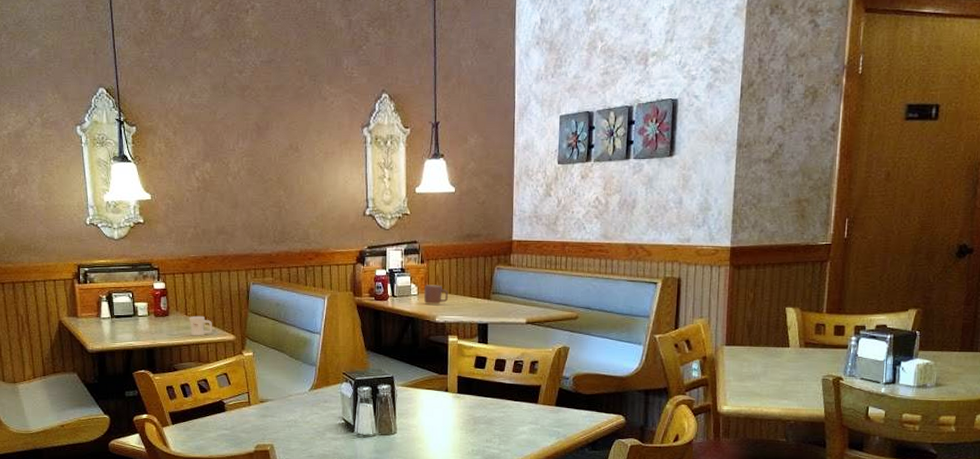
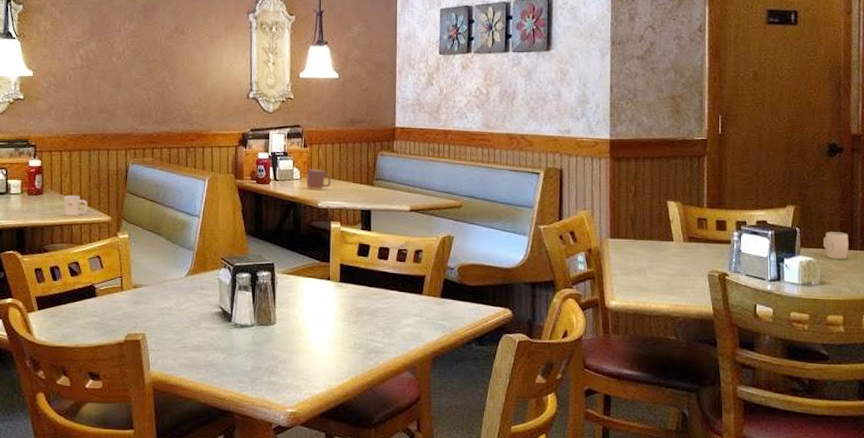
mug: none [942,334,970,362] -> present [823,232,849,260]

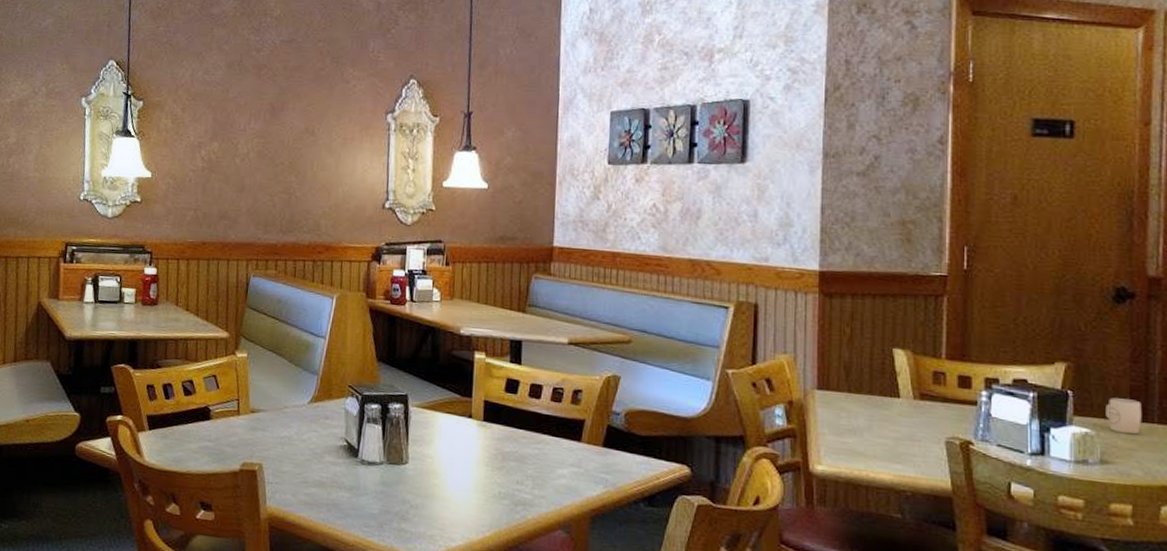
mug: present [63,195,88,216] -> none [179,307,205,331]
mug: present [307,169,331,190] -> none [448,290,476,315]

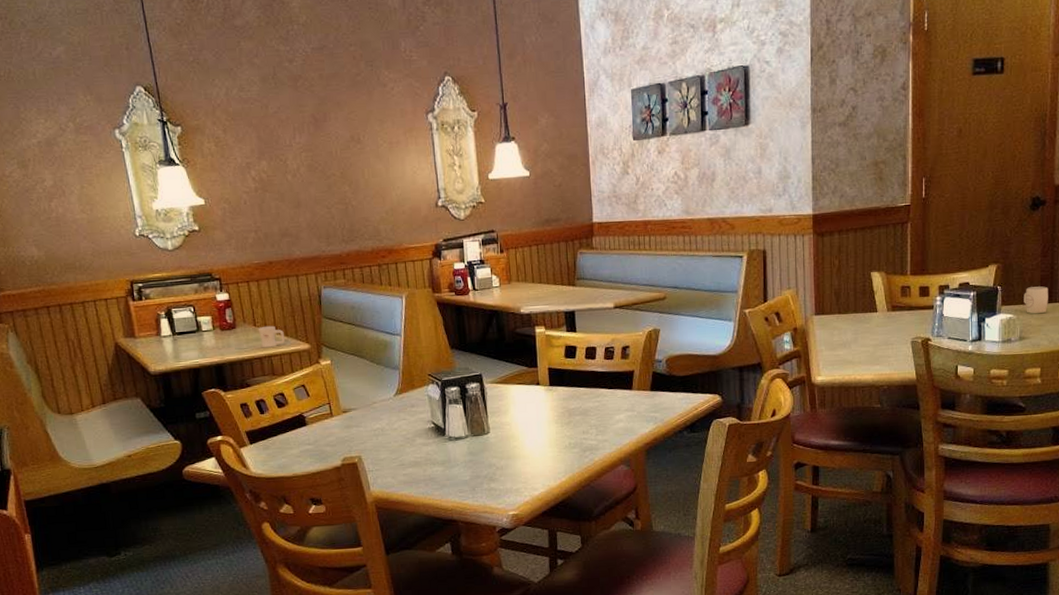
mug: none [179,307,205,331] -> present [258,325,286,348]

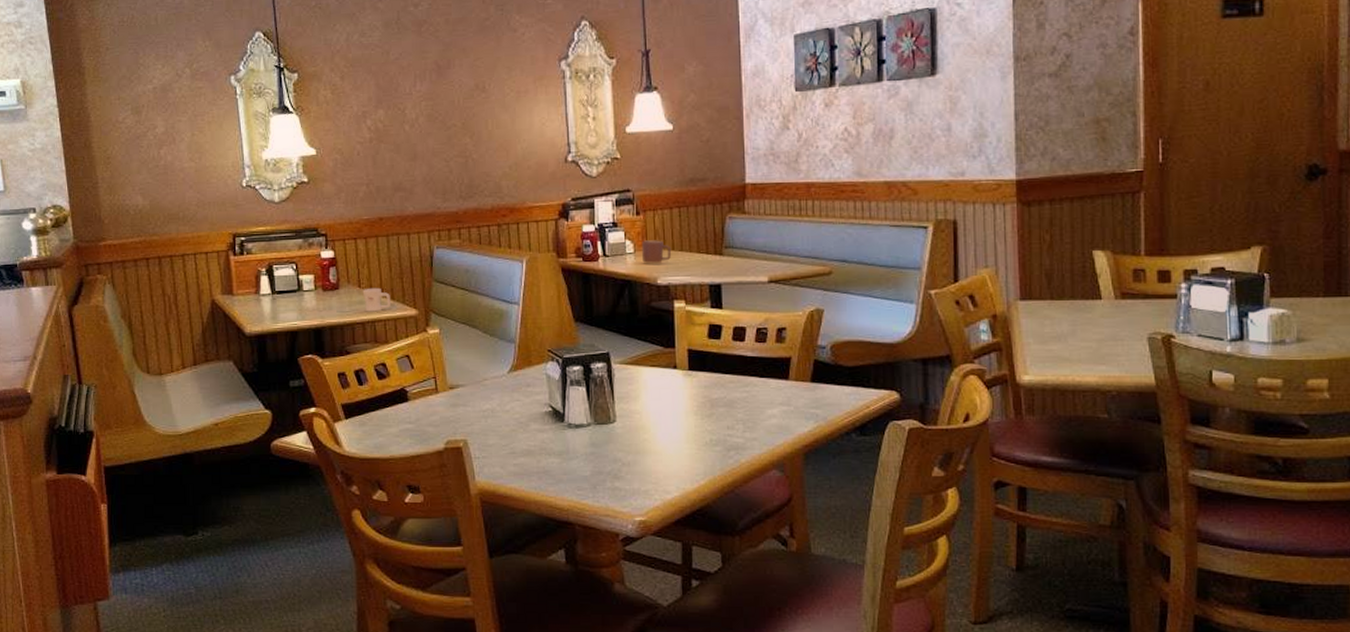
mug: none [506,274,531,296] -> present [642,240,671,264]
mug: present [1024,286,1048,314] -> none [1301,275,1336,310]

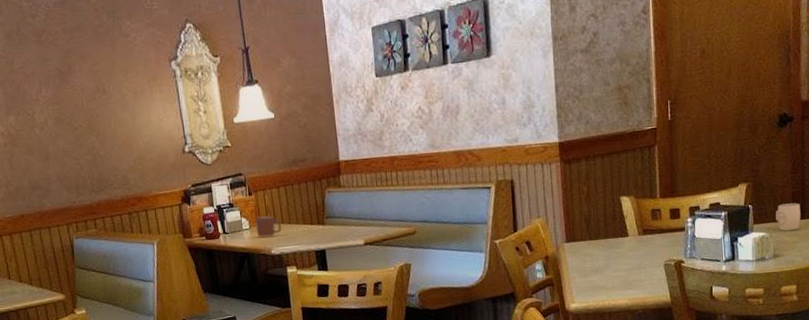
mug: present [362,287,392,312] -> none [12,278,41,301]
mug: none [1301,275,1336,310] -> present [775,203,801,232]

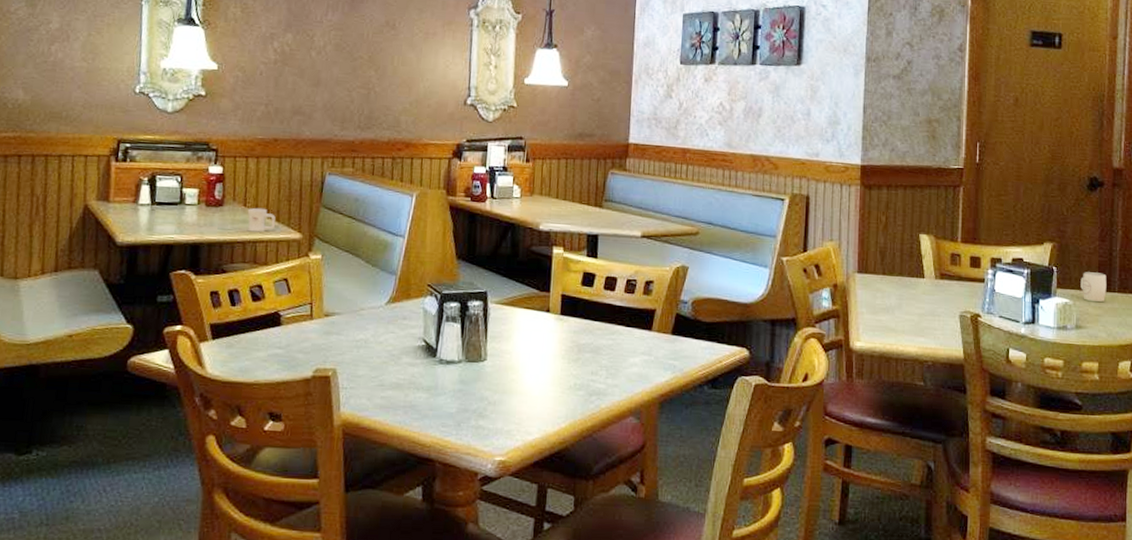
mug: none [12,278,41,301] -> present [247,207,276,233]
mug: present [256,216,281,238] -> none [527,187,555,211]

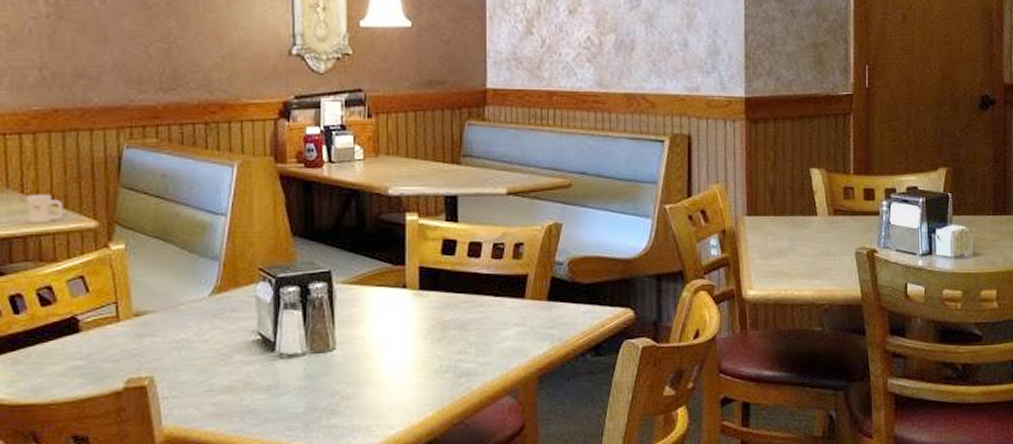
mug: present [1080,272,1107,303] -> none [976,196,1002,227]

